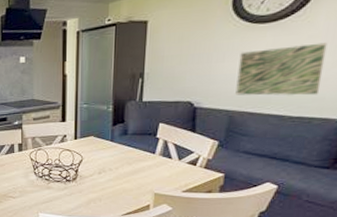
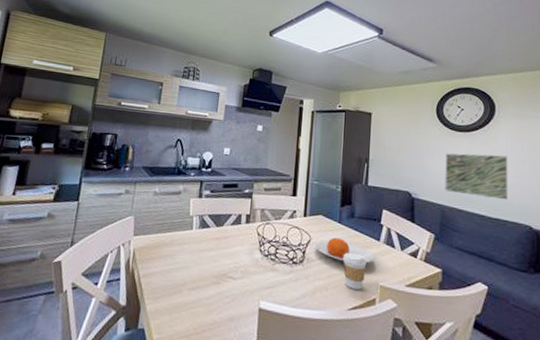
plate: none [87,155,149,176] -> present [315,237,375,264]
coffee cup: none [116,167,141,198] -> present [342,252,367,290]

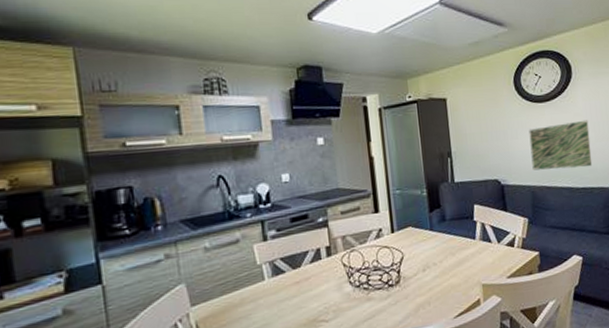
plate: present [315,237,375,264] -> none [409,246,473,271]
coffee cup: present [342,252,367,290] -> none [440,258,467,296]

